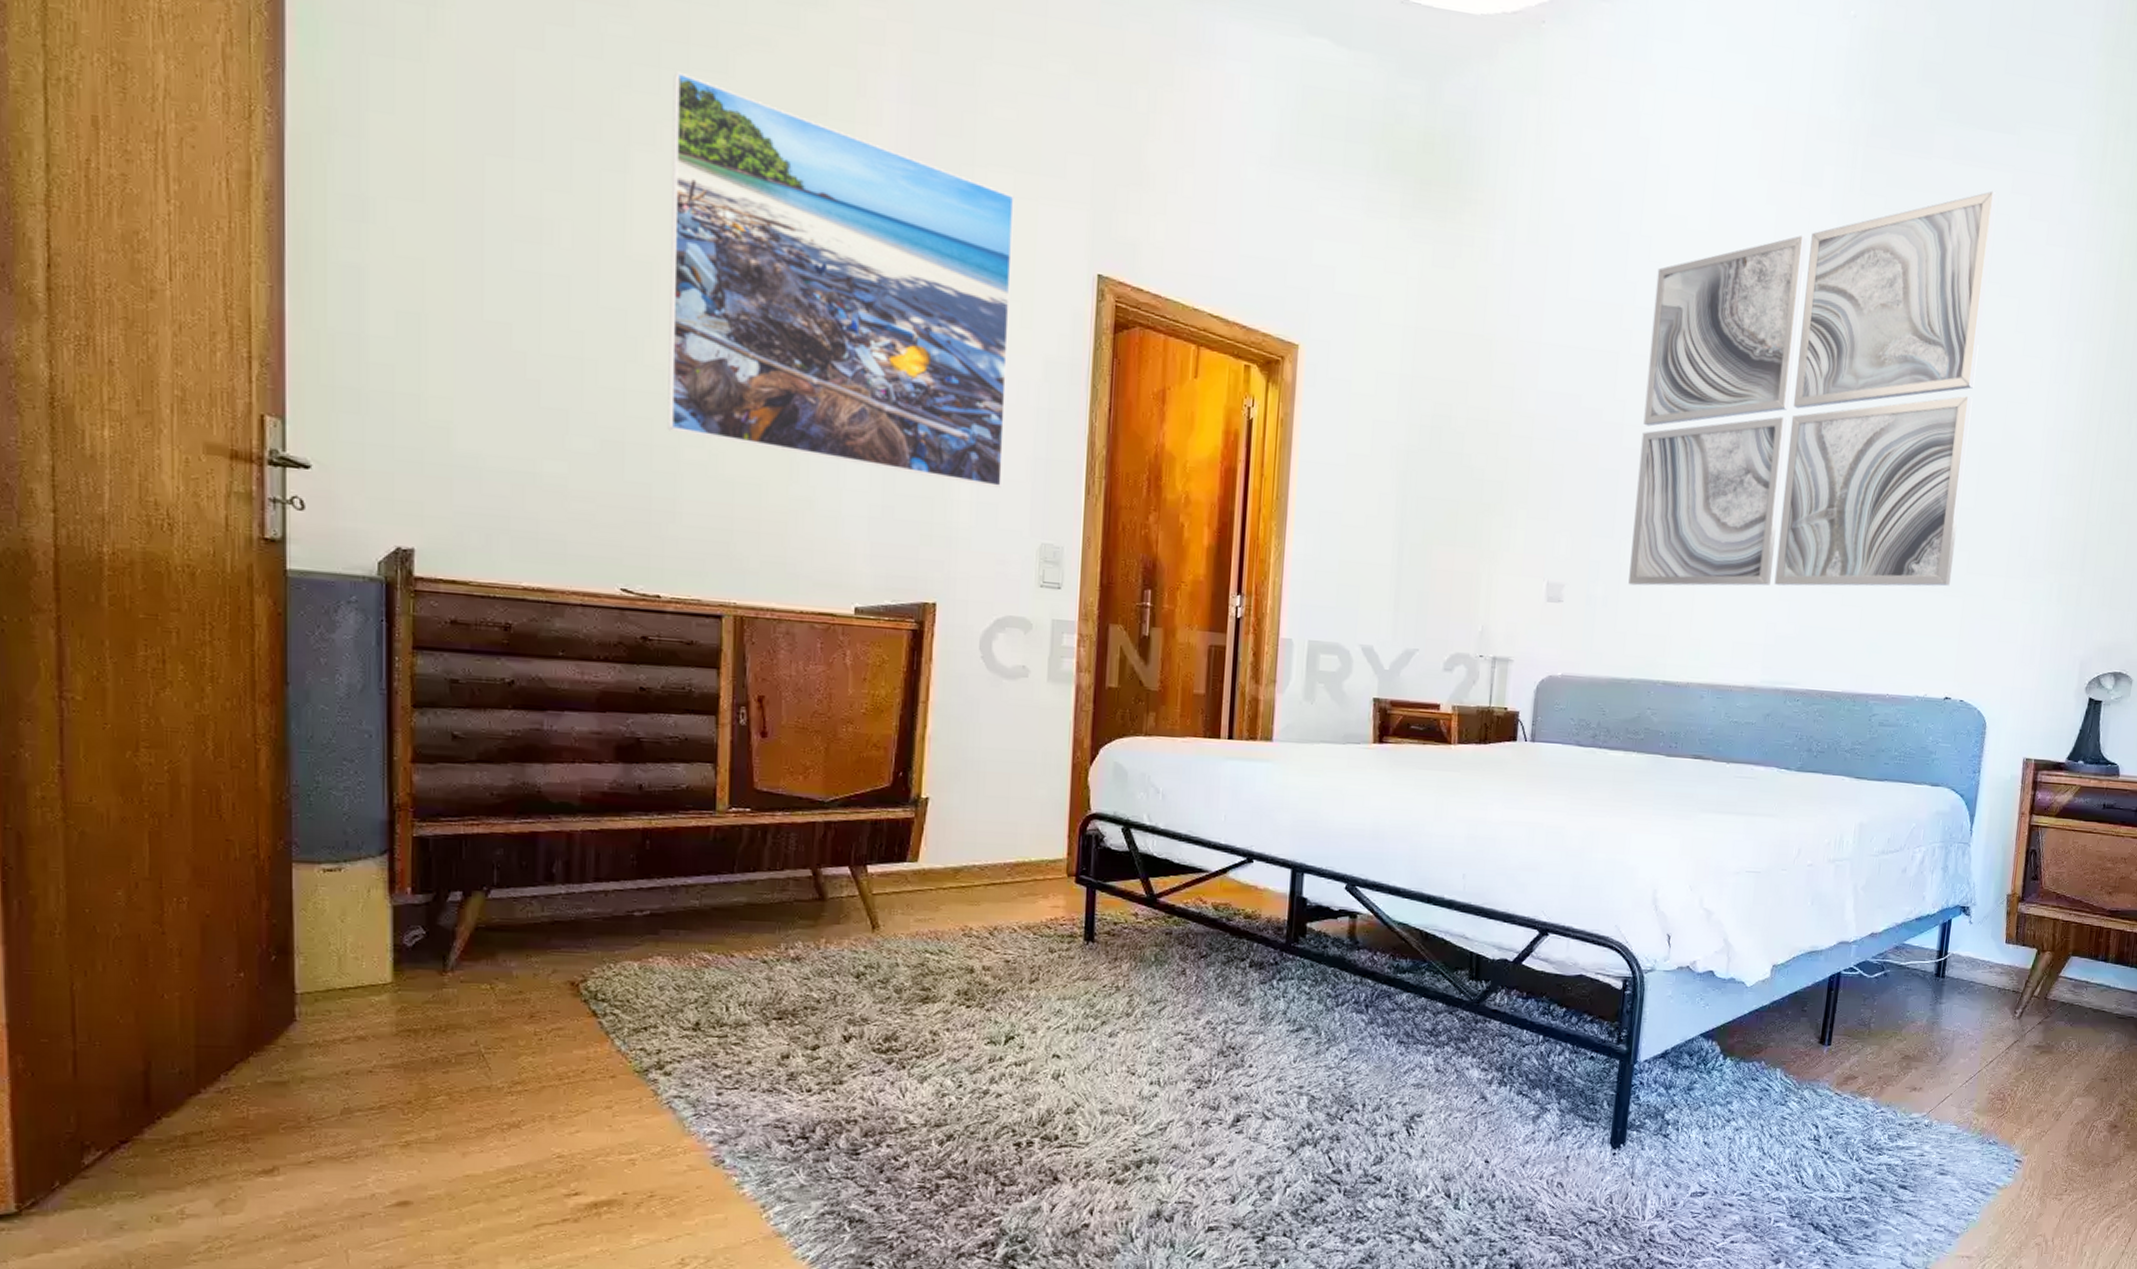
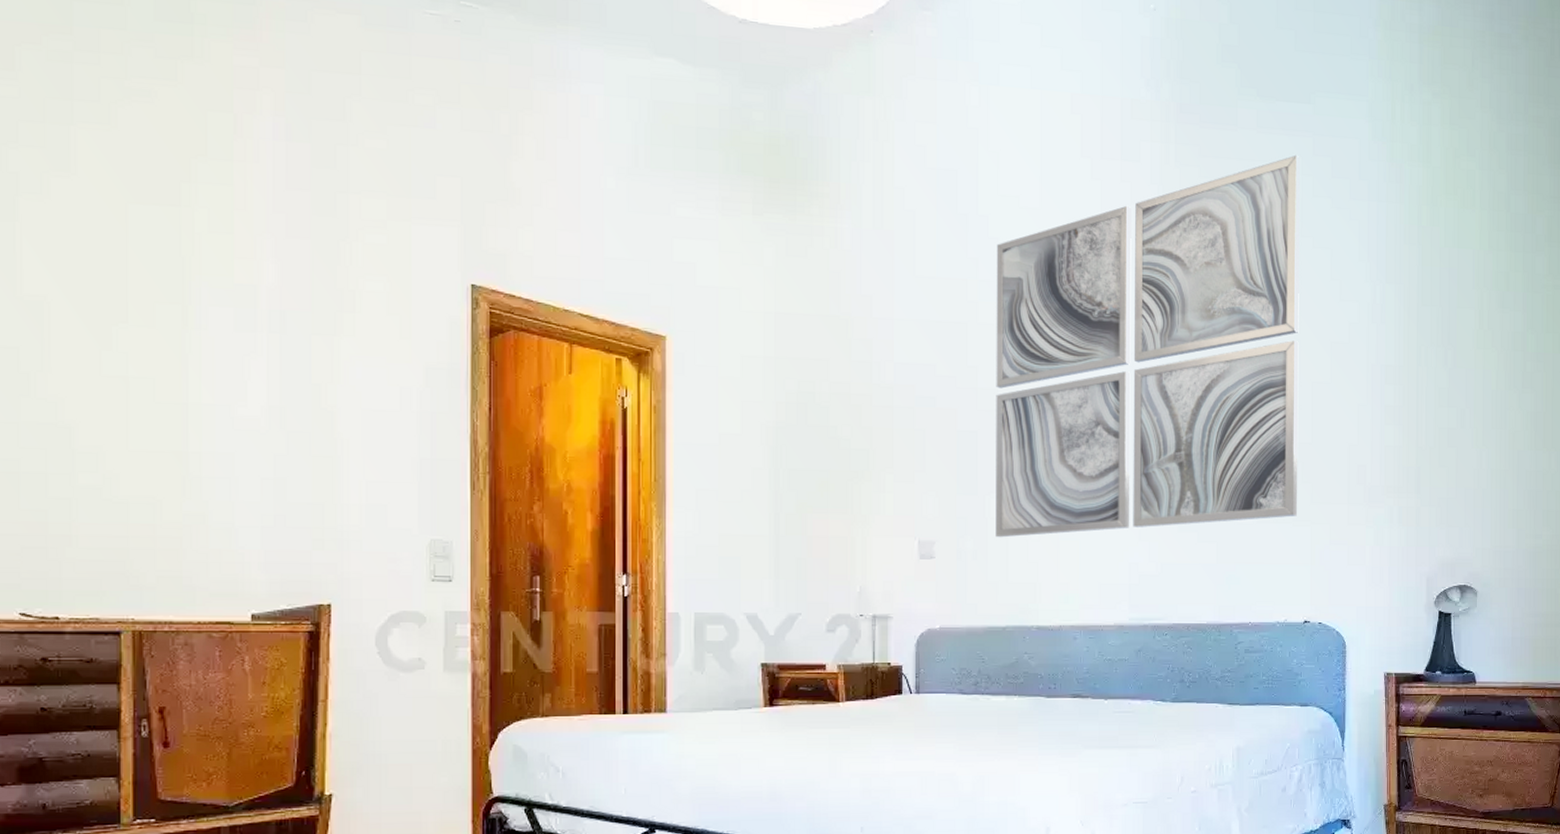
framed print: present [667,71,1015,488] -> none [58,125,389,490]

